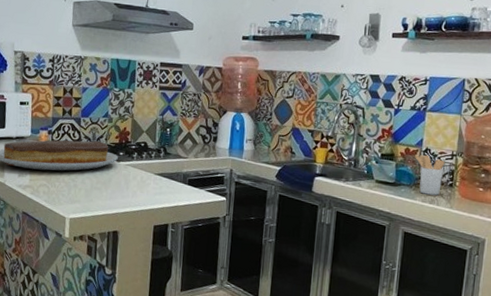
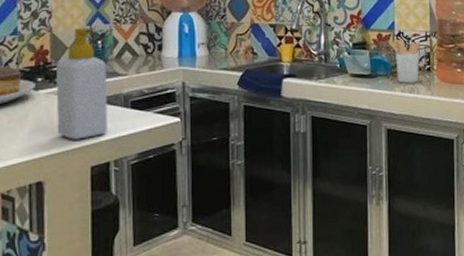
soap bottle: none [131,117,172,204] -> present [56,28,108,140]

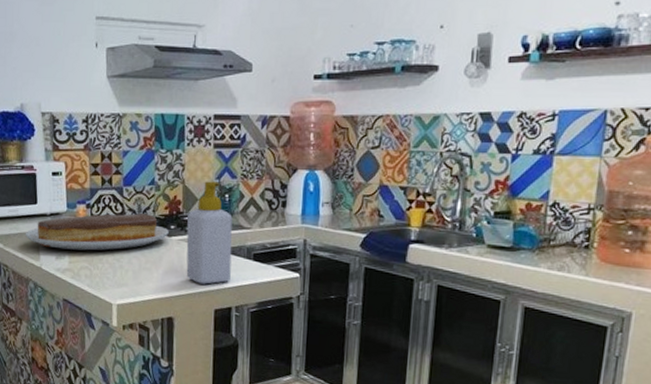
utensil holder: present [387,38,420,83] -> none [537,209,579,261]

